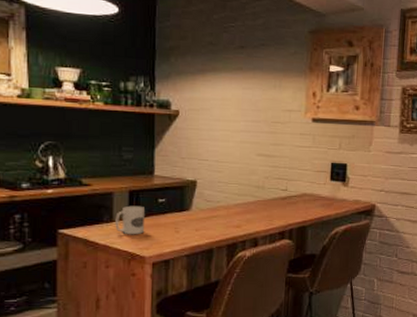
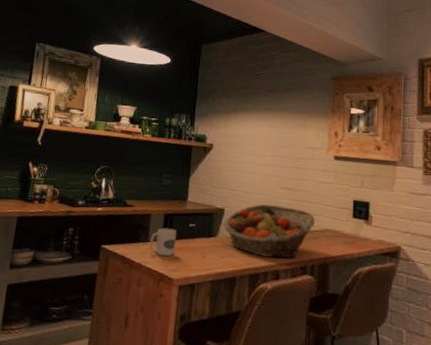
fruit basket: none [197,173,294,226] -> present [223,204,316,259]

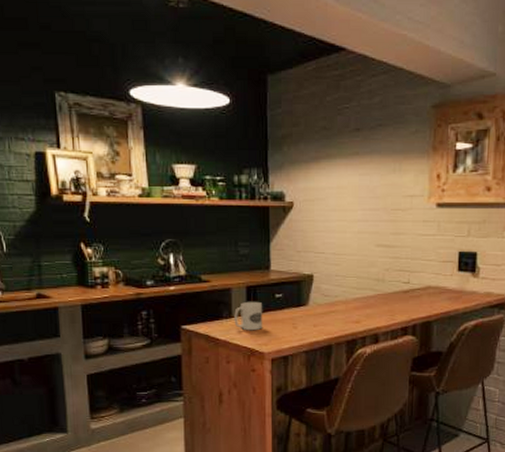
fruit basket: present [223,204,316,259] -> none [314,266,417,321]

